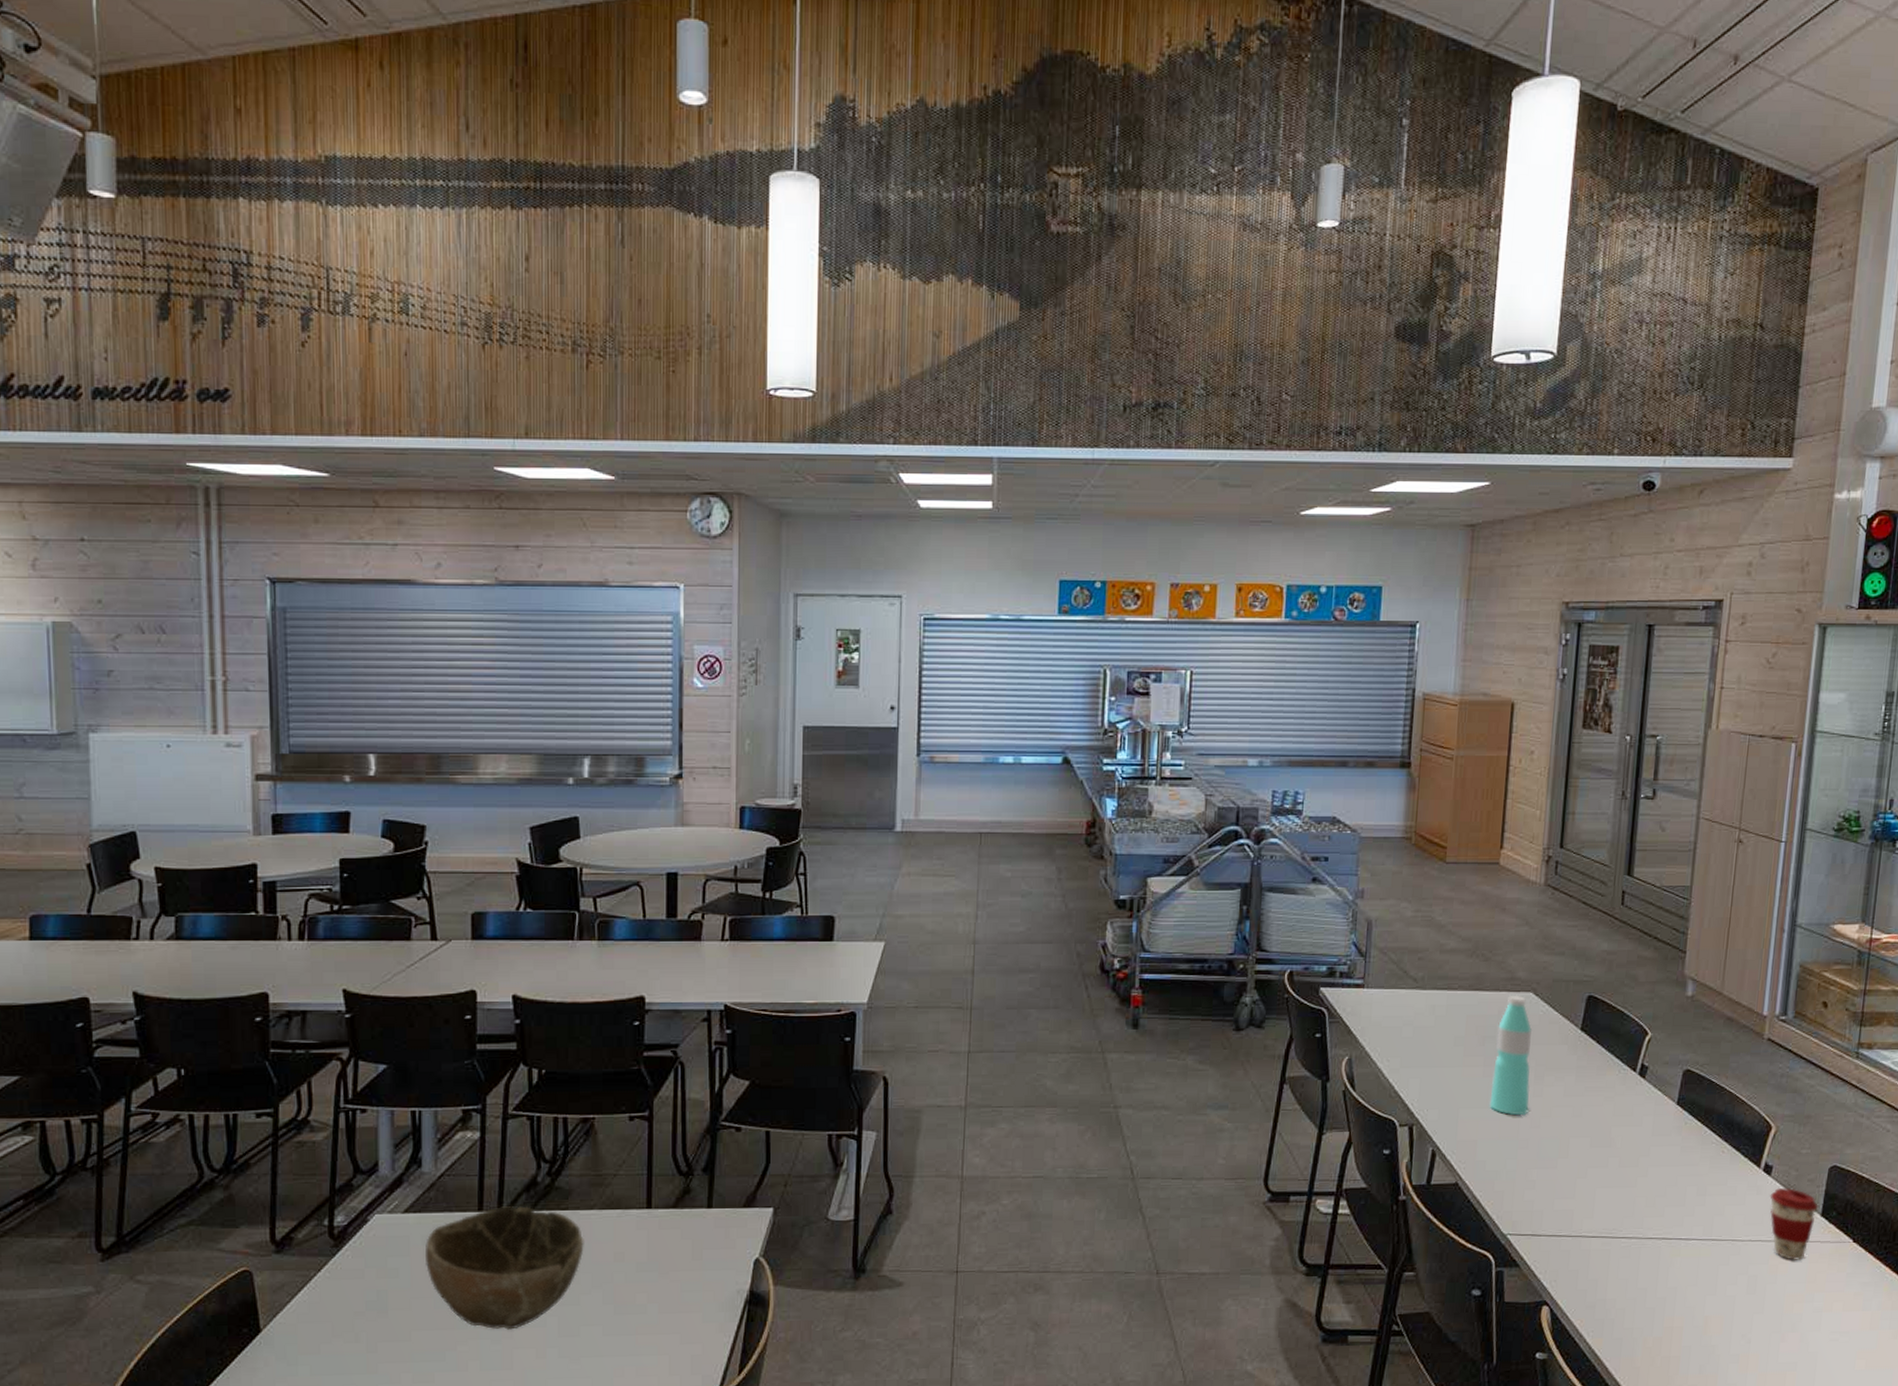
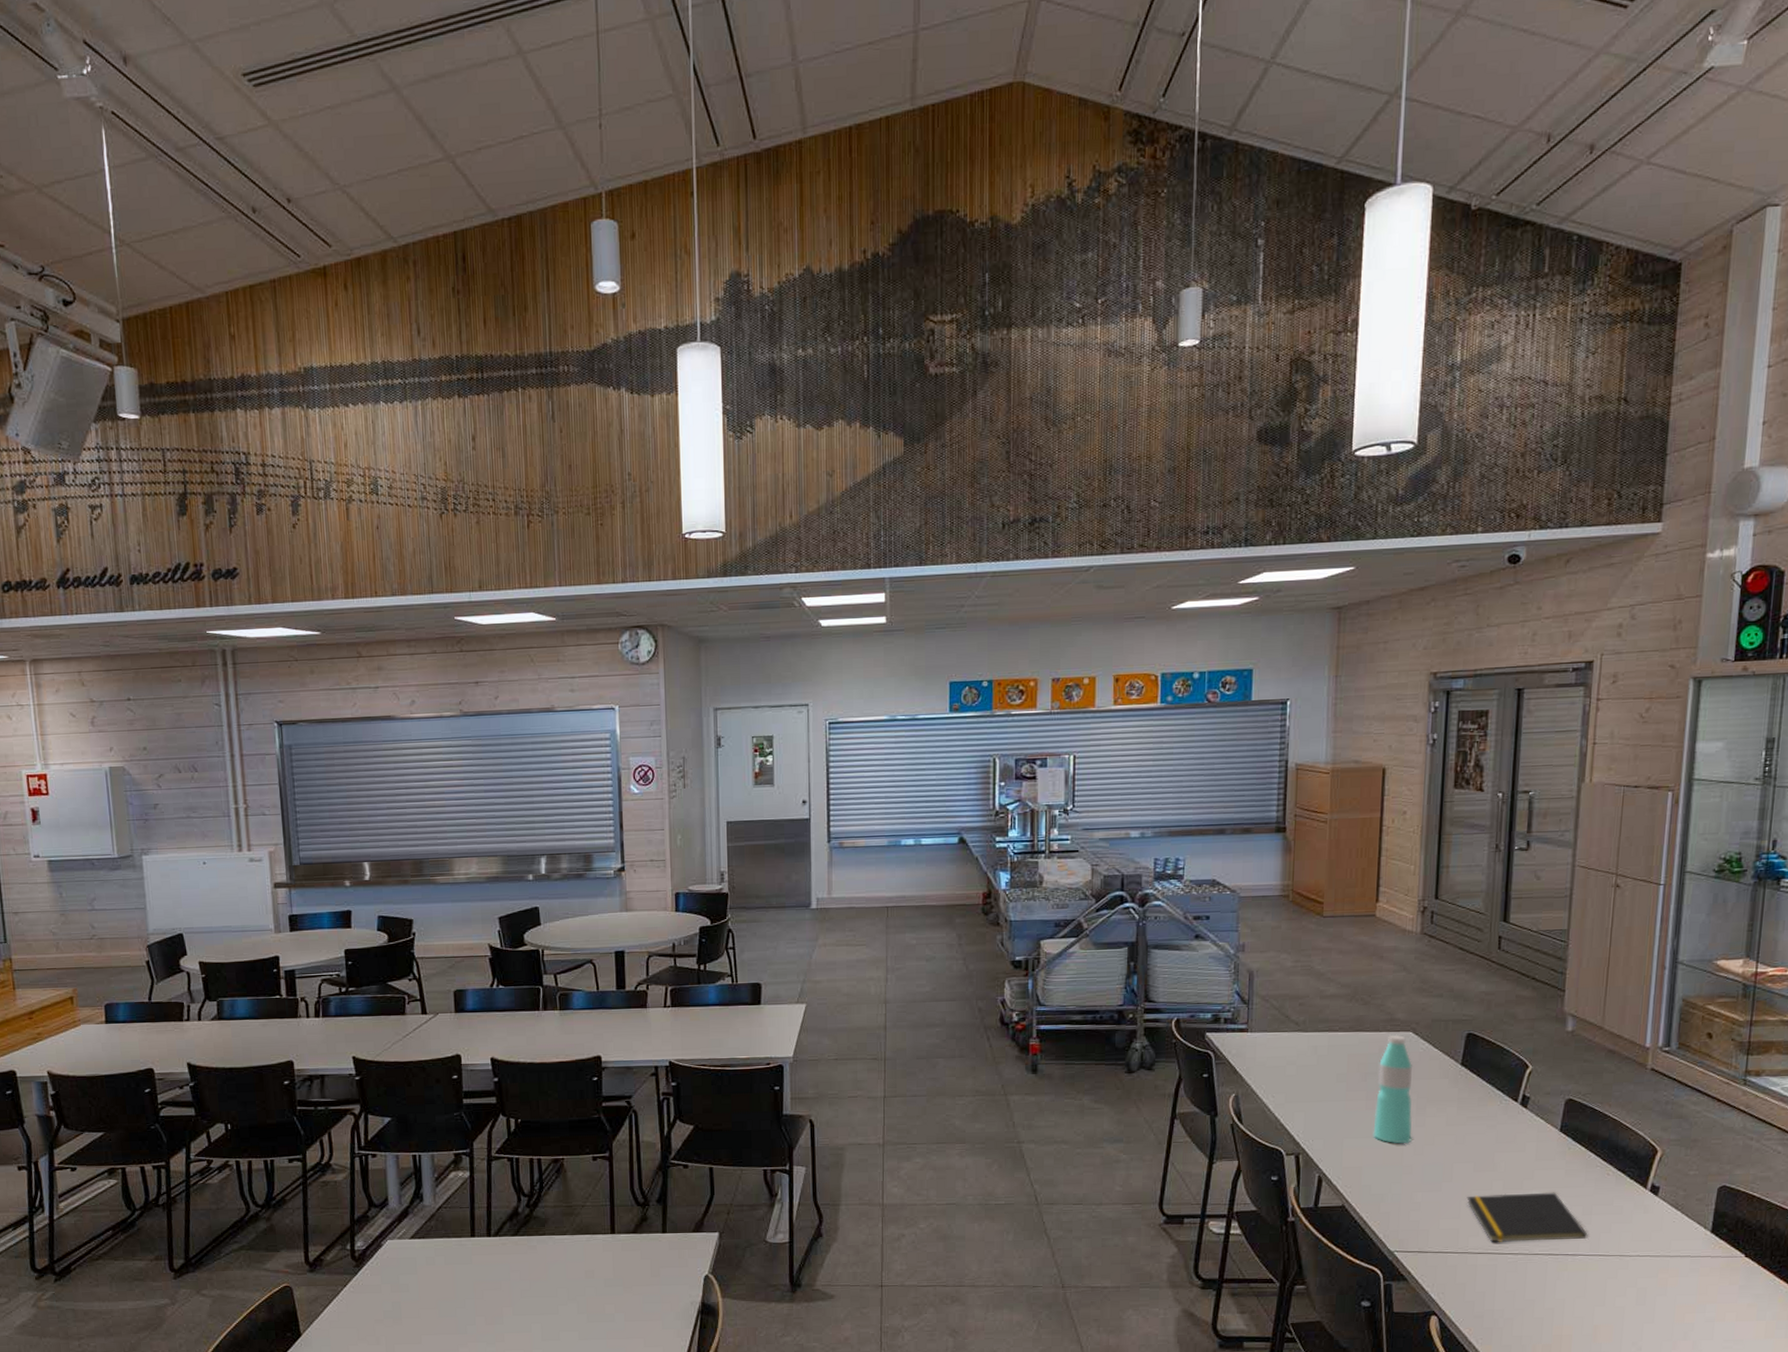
bowl: present [424,1206,584,1330] -> none [429,1232,560,1335]
notepad: none [1582,1170,1702,1226] -> present [1466,1192,1588,1243]
coffee cup: present [1770,1187,1818,1260] -> none [1657,1206,1708,1274]

